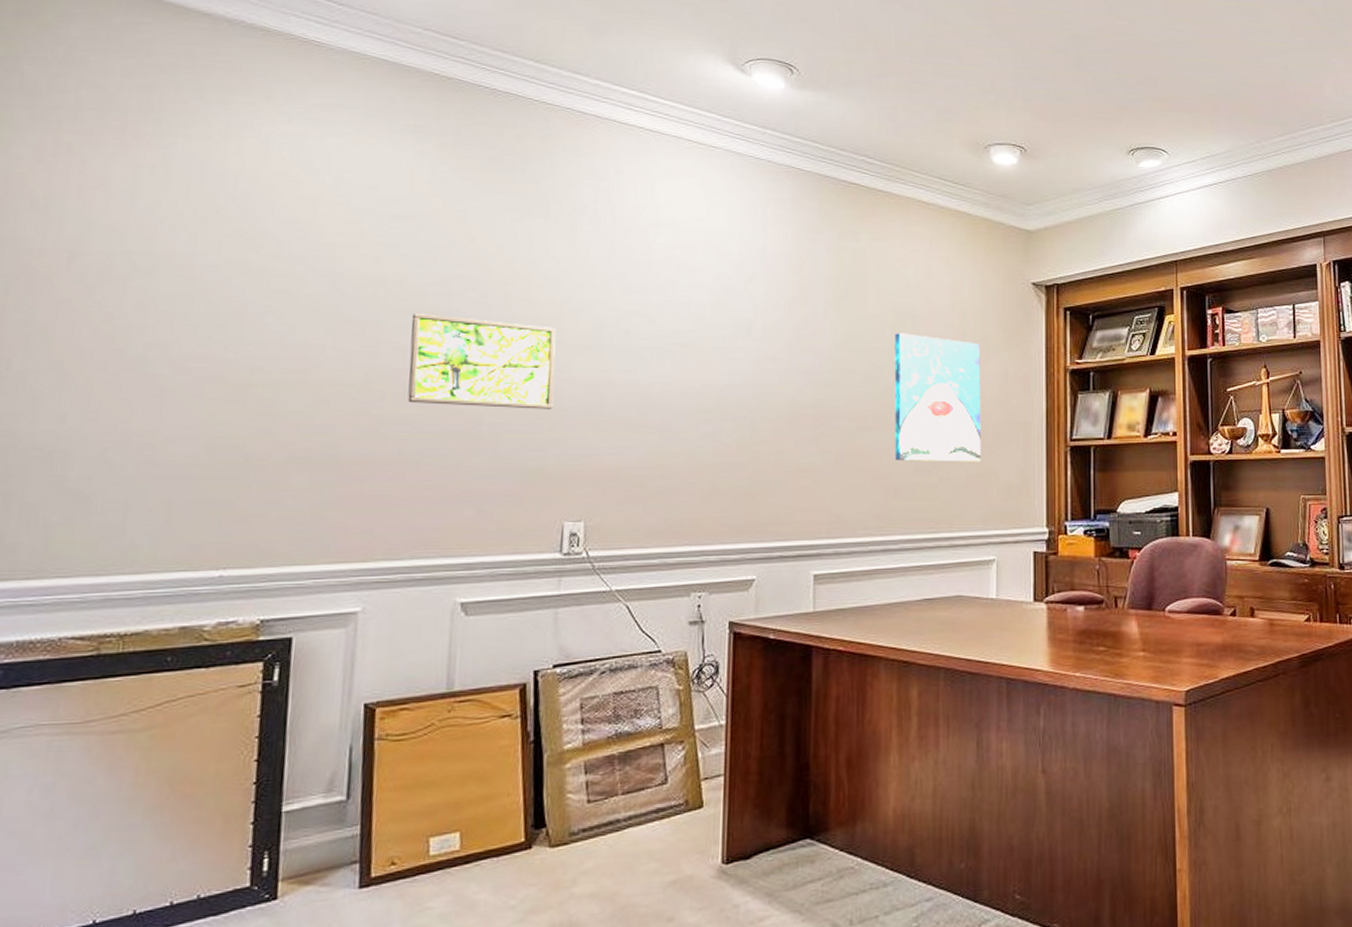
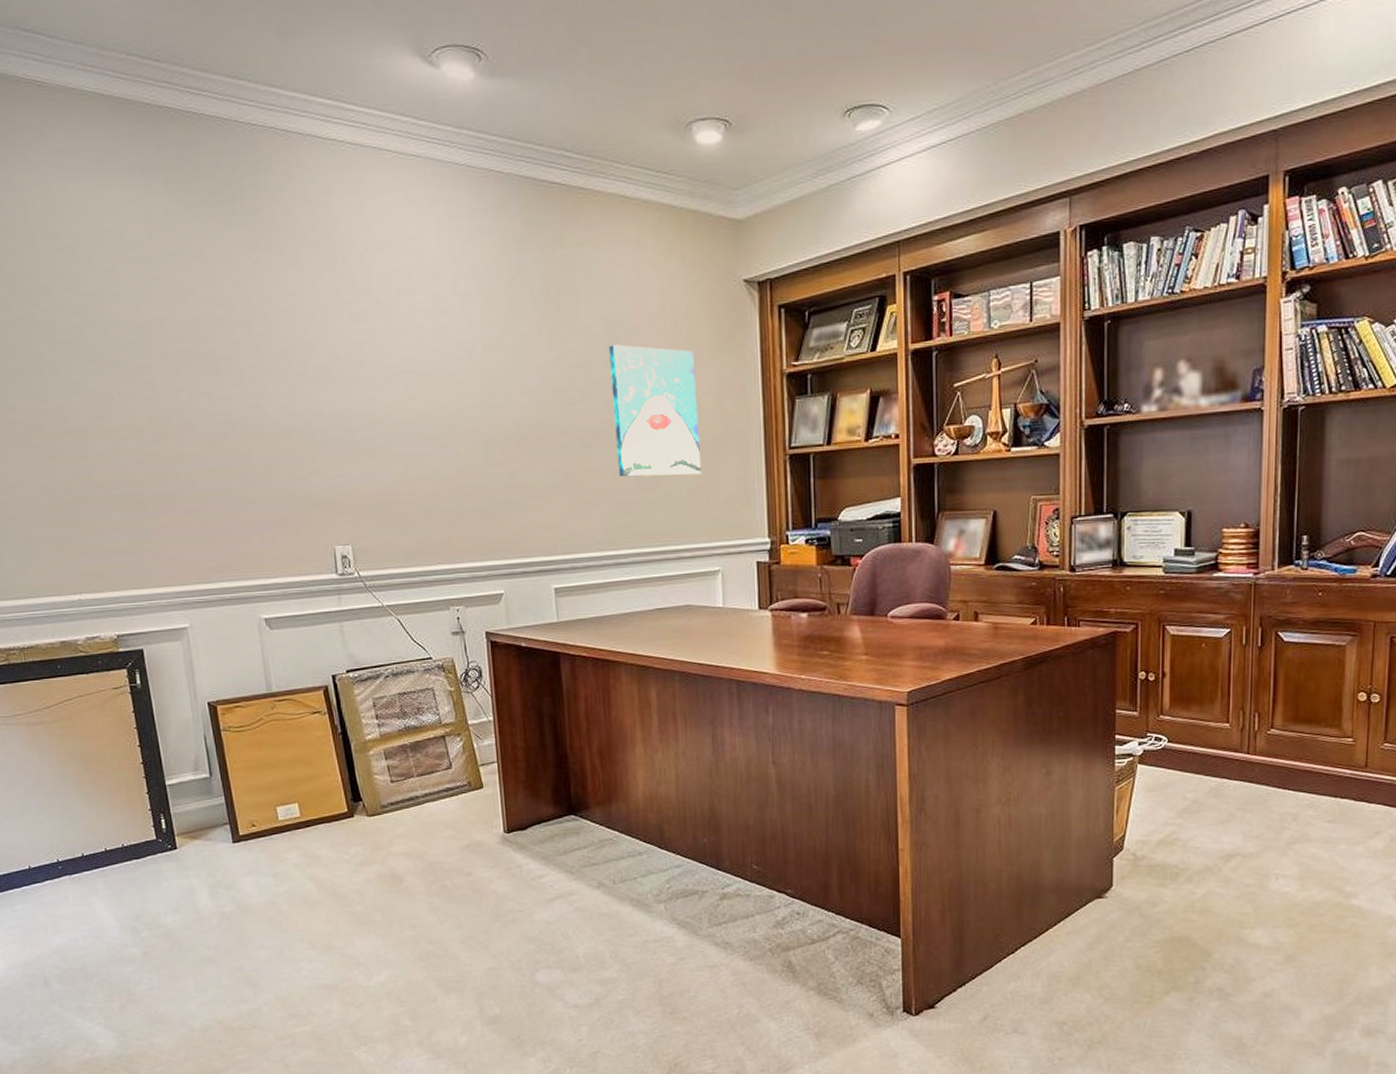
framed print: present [408,314,557,409] -> none [175,356,309,443]

